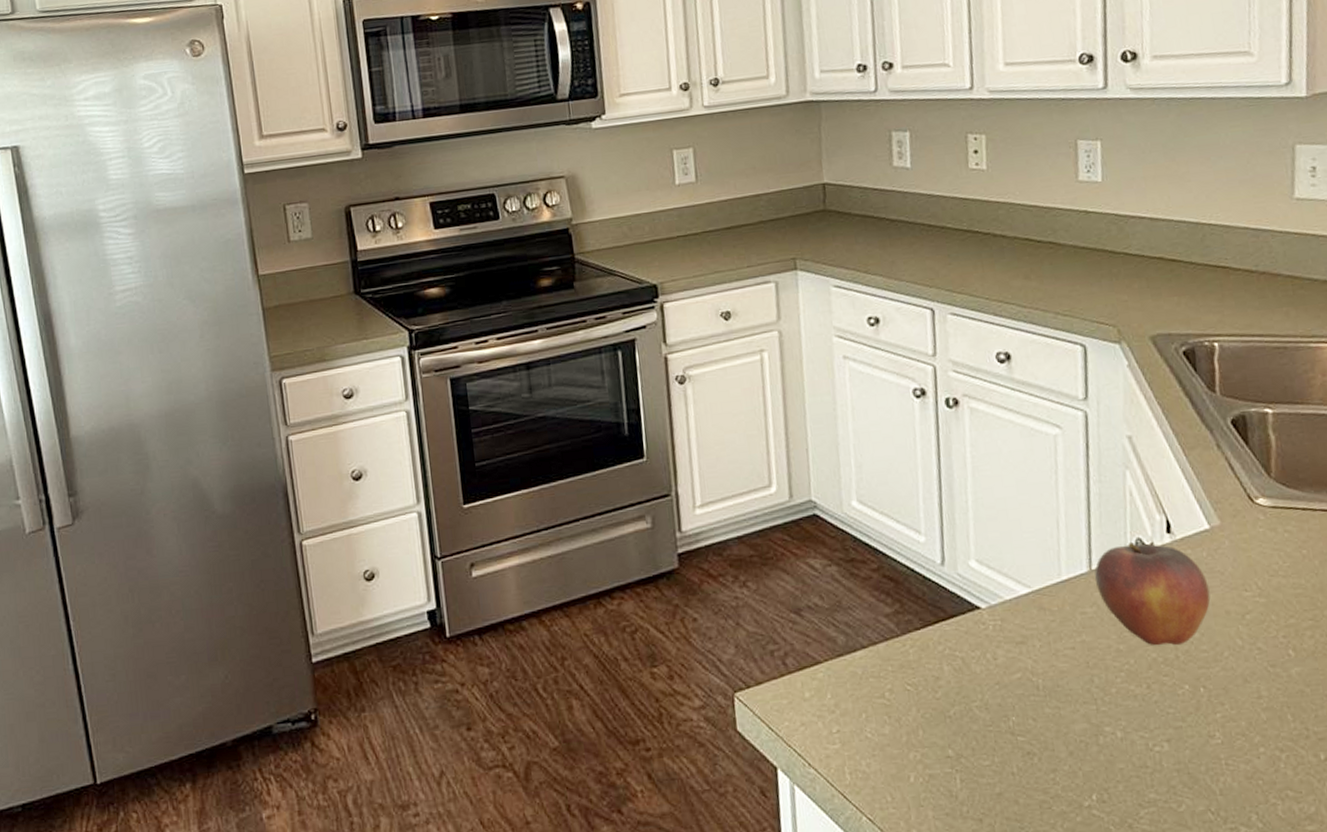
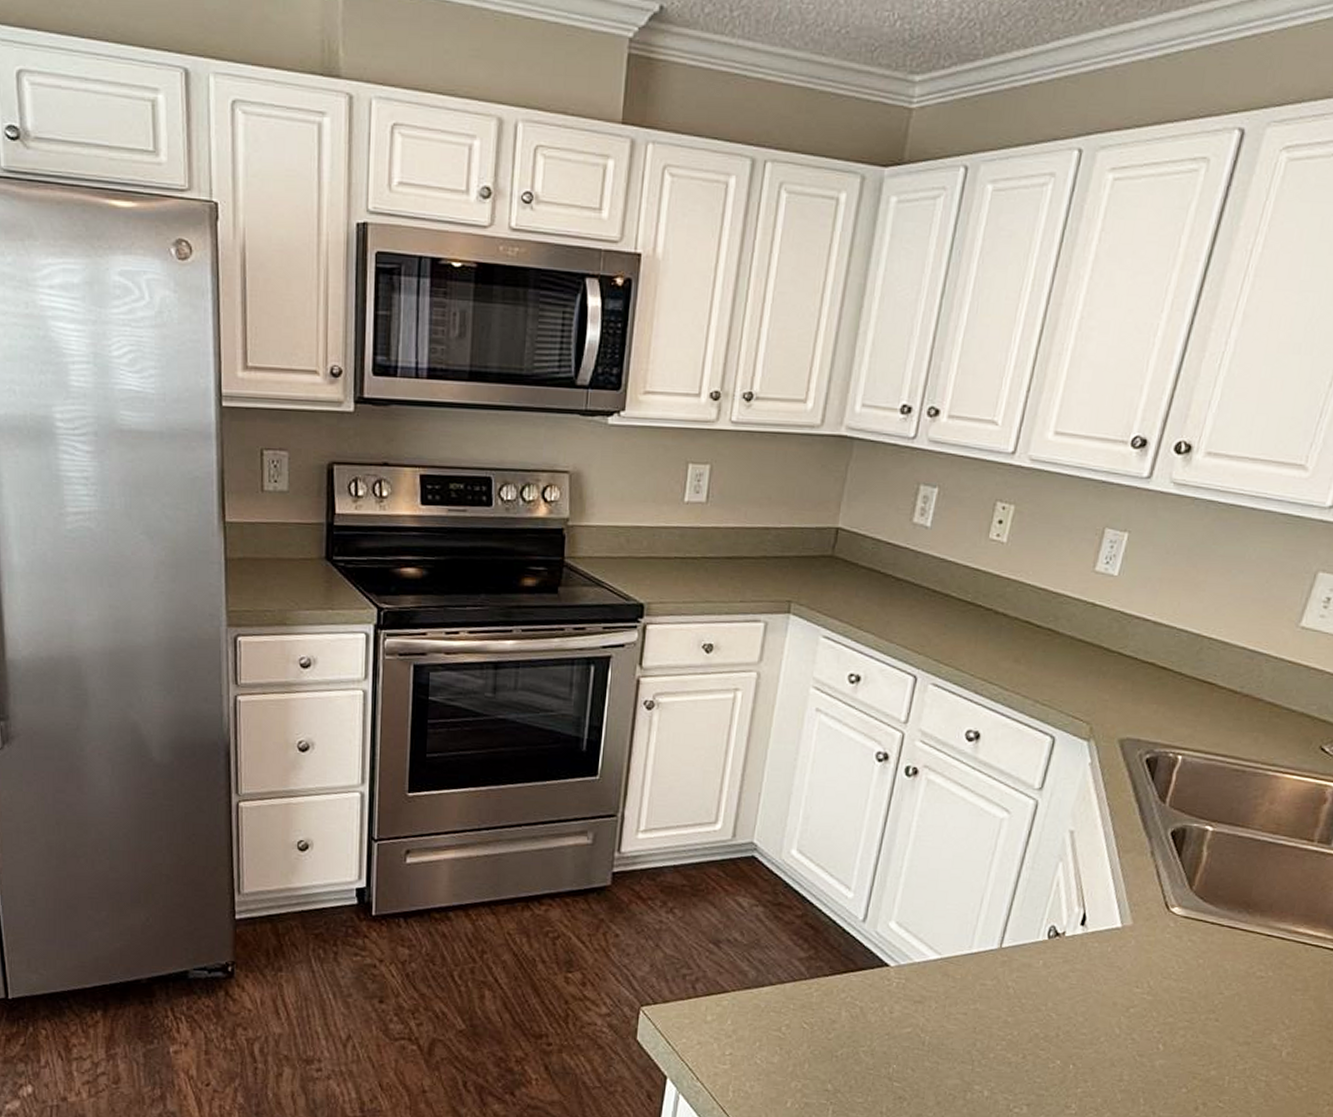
fruit: present [1094,541,1211,646] -> none [1002,927,1105,1026]

